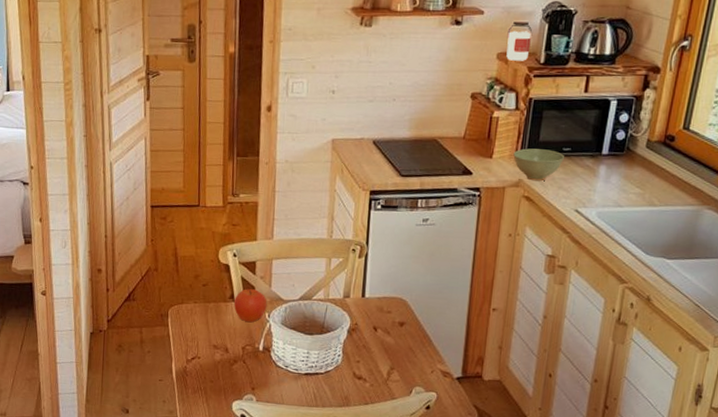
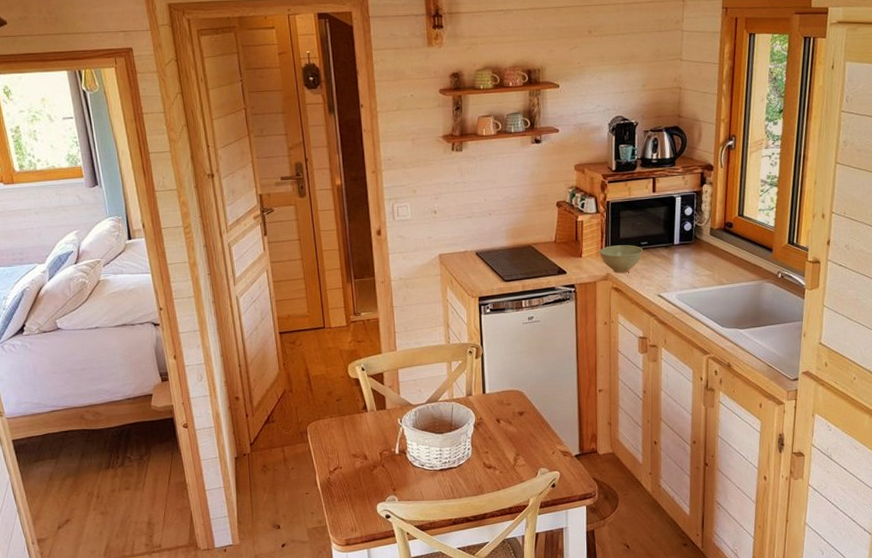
fruit: present [234,289,267,323] -> none [368,398,398,429]
jar: present [506,21,533,61] -> none [581,136,603,171]

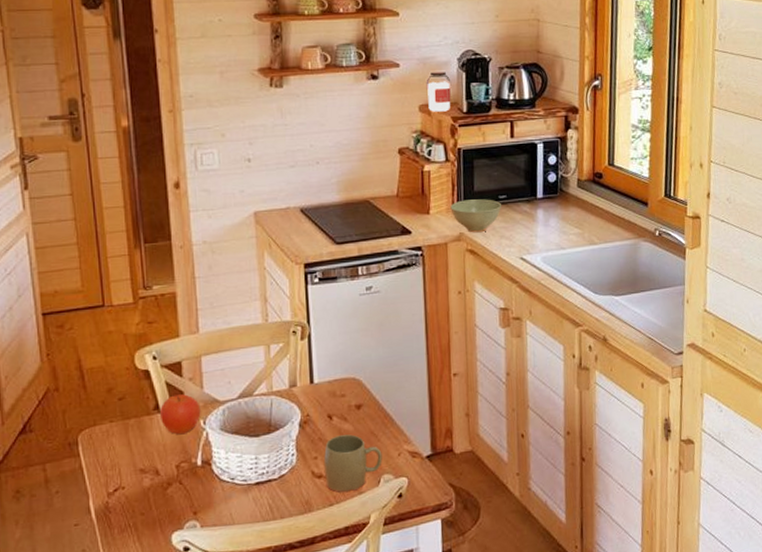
fruit: none [368,398,398,429] -> present [160,394,201,435]
mug: none [492,435,540,481] -> present [323,434,383,493]
jar: none [581,136,603,171] -> present [426,72,452,112]

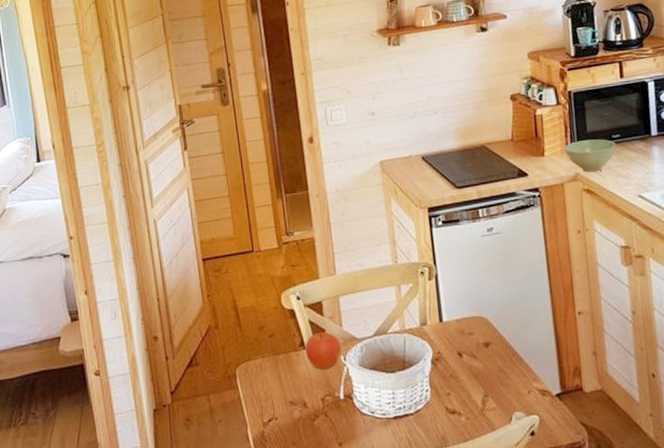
mug: present [323,434,383,493] -> none [456,371,513,429]
jar: present [426,72,452,112] -> none [533,19,559,58]

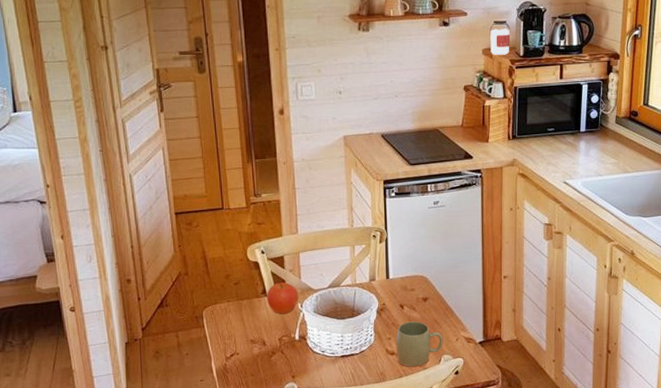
mug: none [456,371,513,429] -> present [395,321,443,368]
jar: none [533,19,559,58] -> present [489,20,511,55]
bowl: present [564,139,616,173] -> none [506,131,550,160]

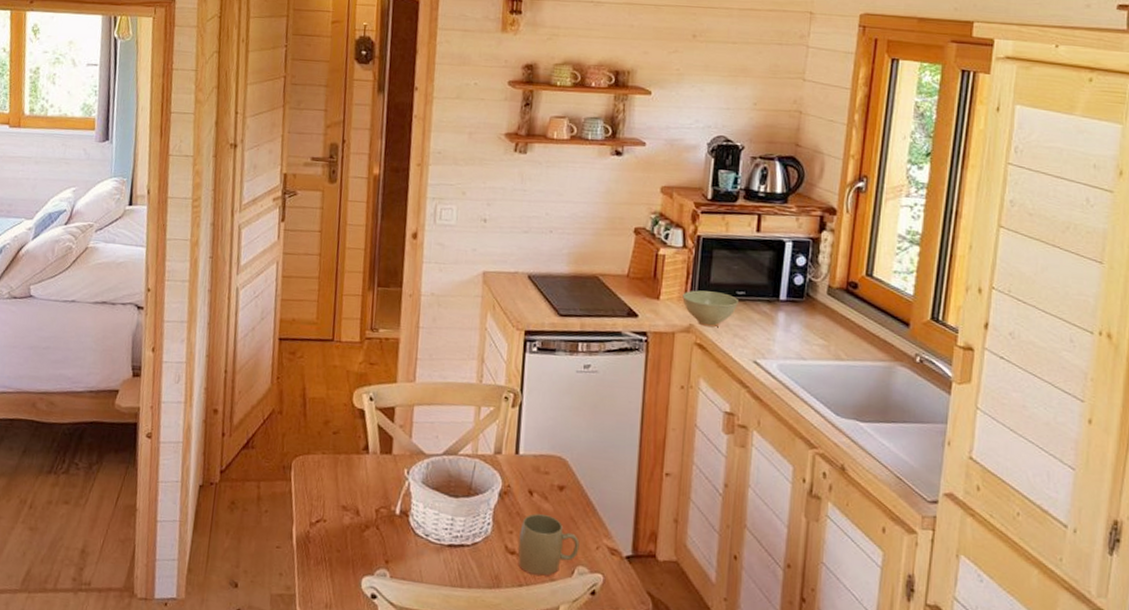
fruit: present [267,282,299,314] -> none [368,439,407,480]
jar: present [489,20,511,55] -> none [671,154,698,196]
bowl: none [506,131,550,160] -> present [682,290,740,328]

